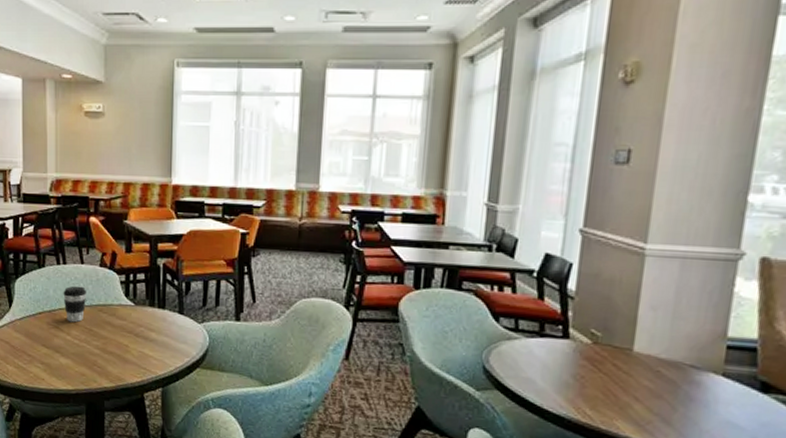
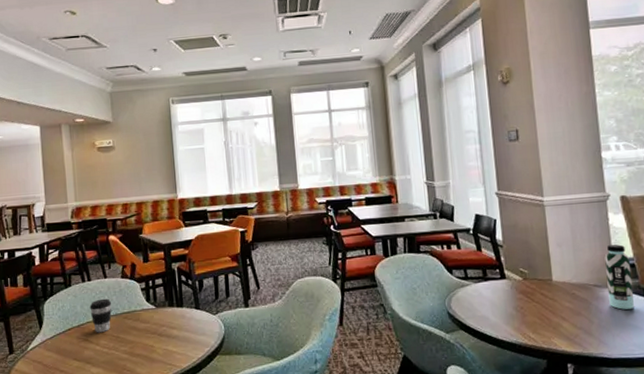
water bottle: none [706,317,752,403] -> present [605,244,634,310]

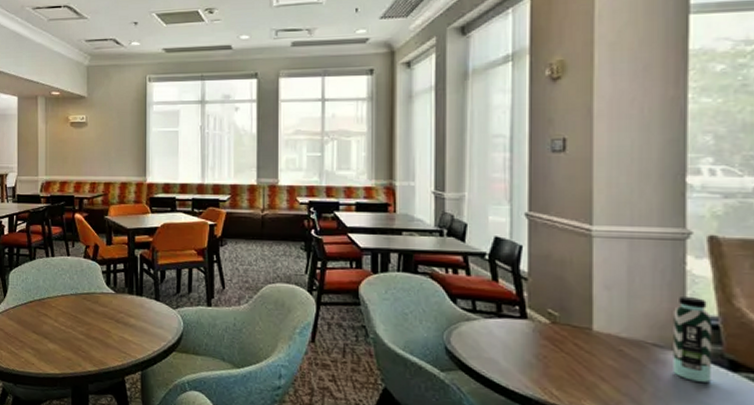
coffee cup: present [90,298,112,333] -> none [51,276,73,310]

